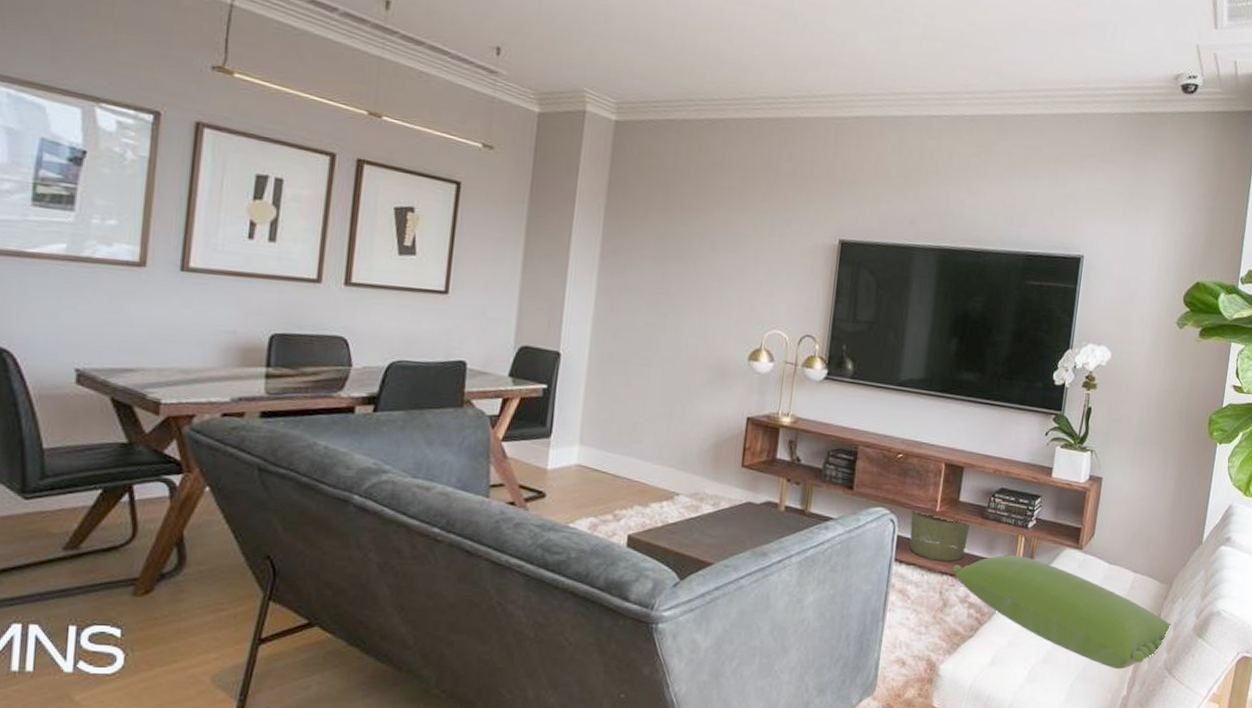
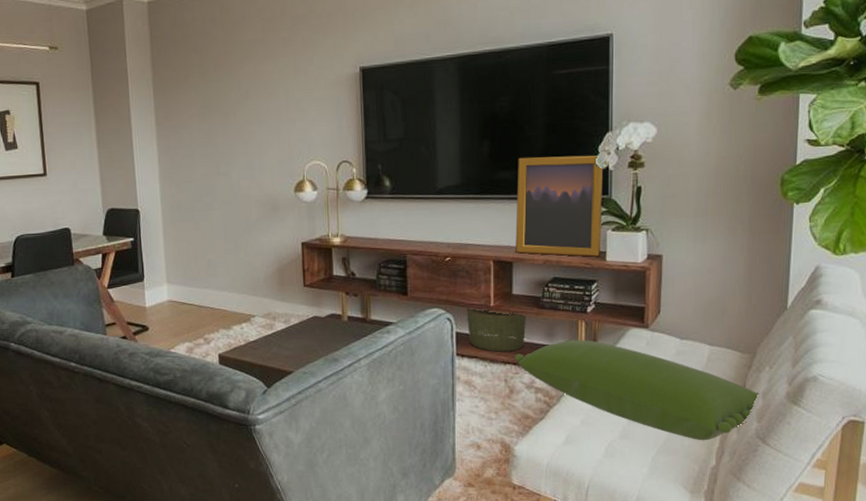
picture frame: none [968,360,1061,472] -> present [515,155,604,257]

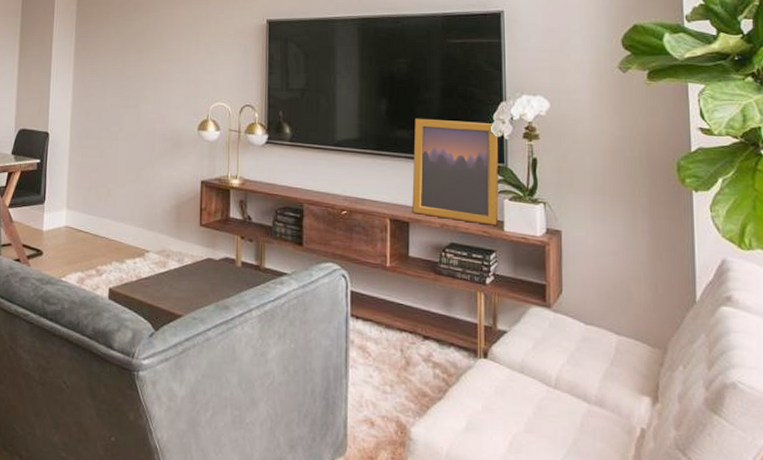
basket: present [466,305,527,352] -> none [361,263,424,319]
pillow: present [515,339,760,441] -> none [411,311,675,446]

